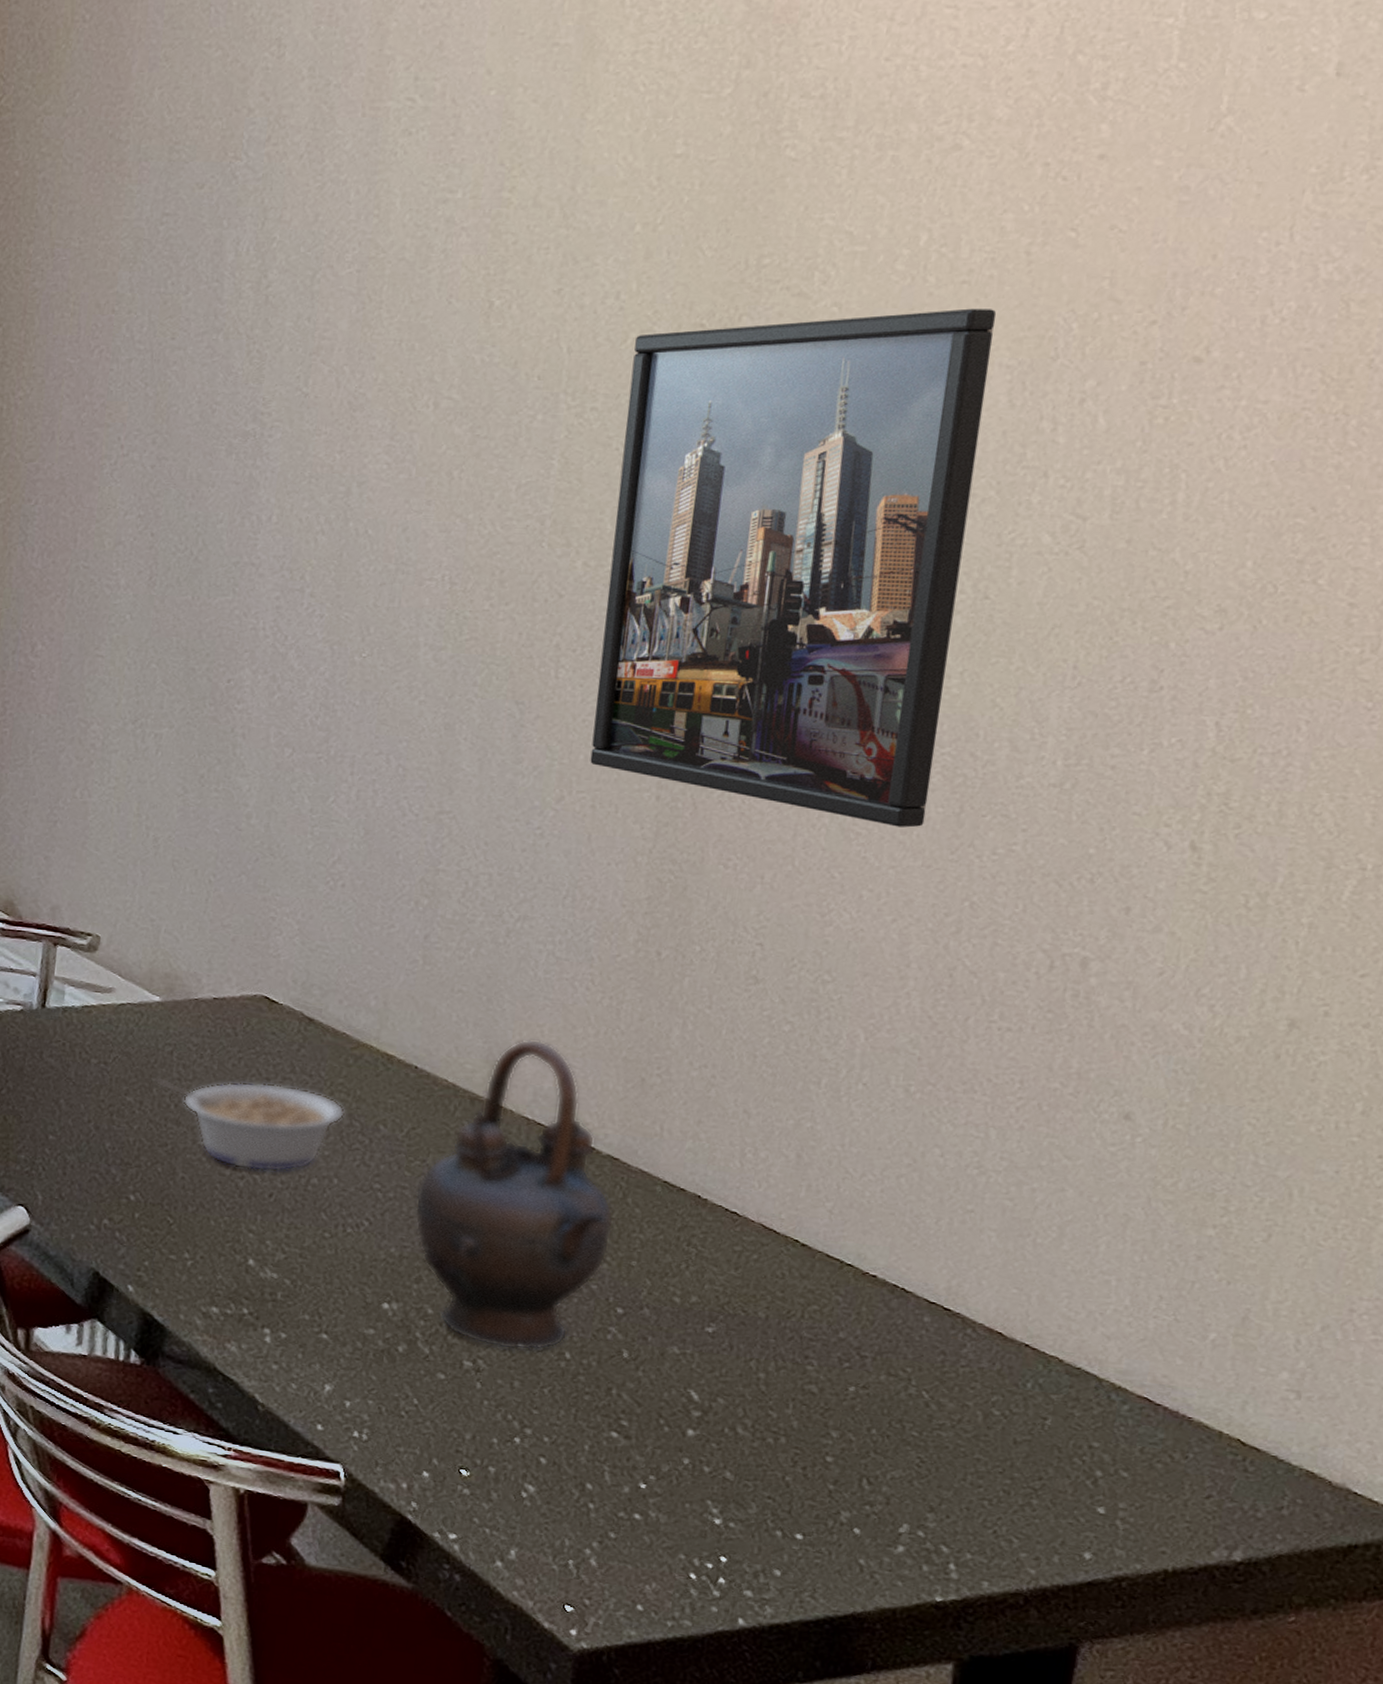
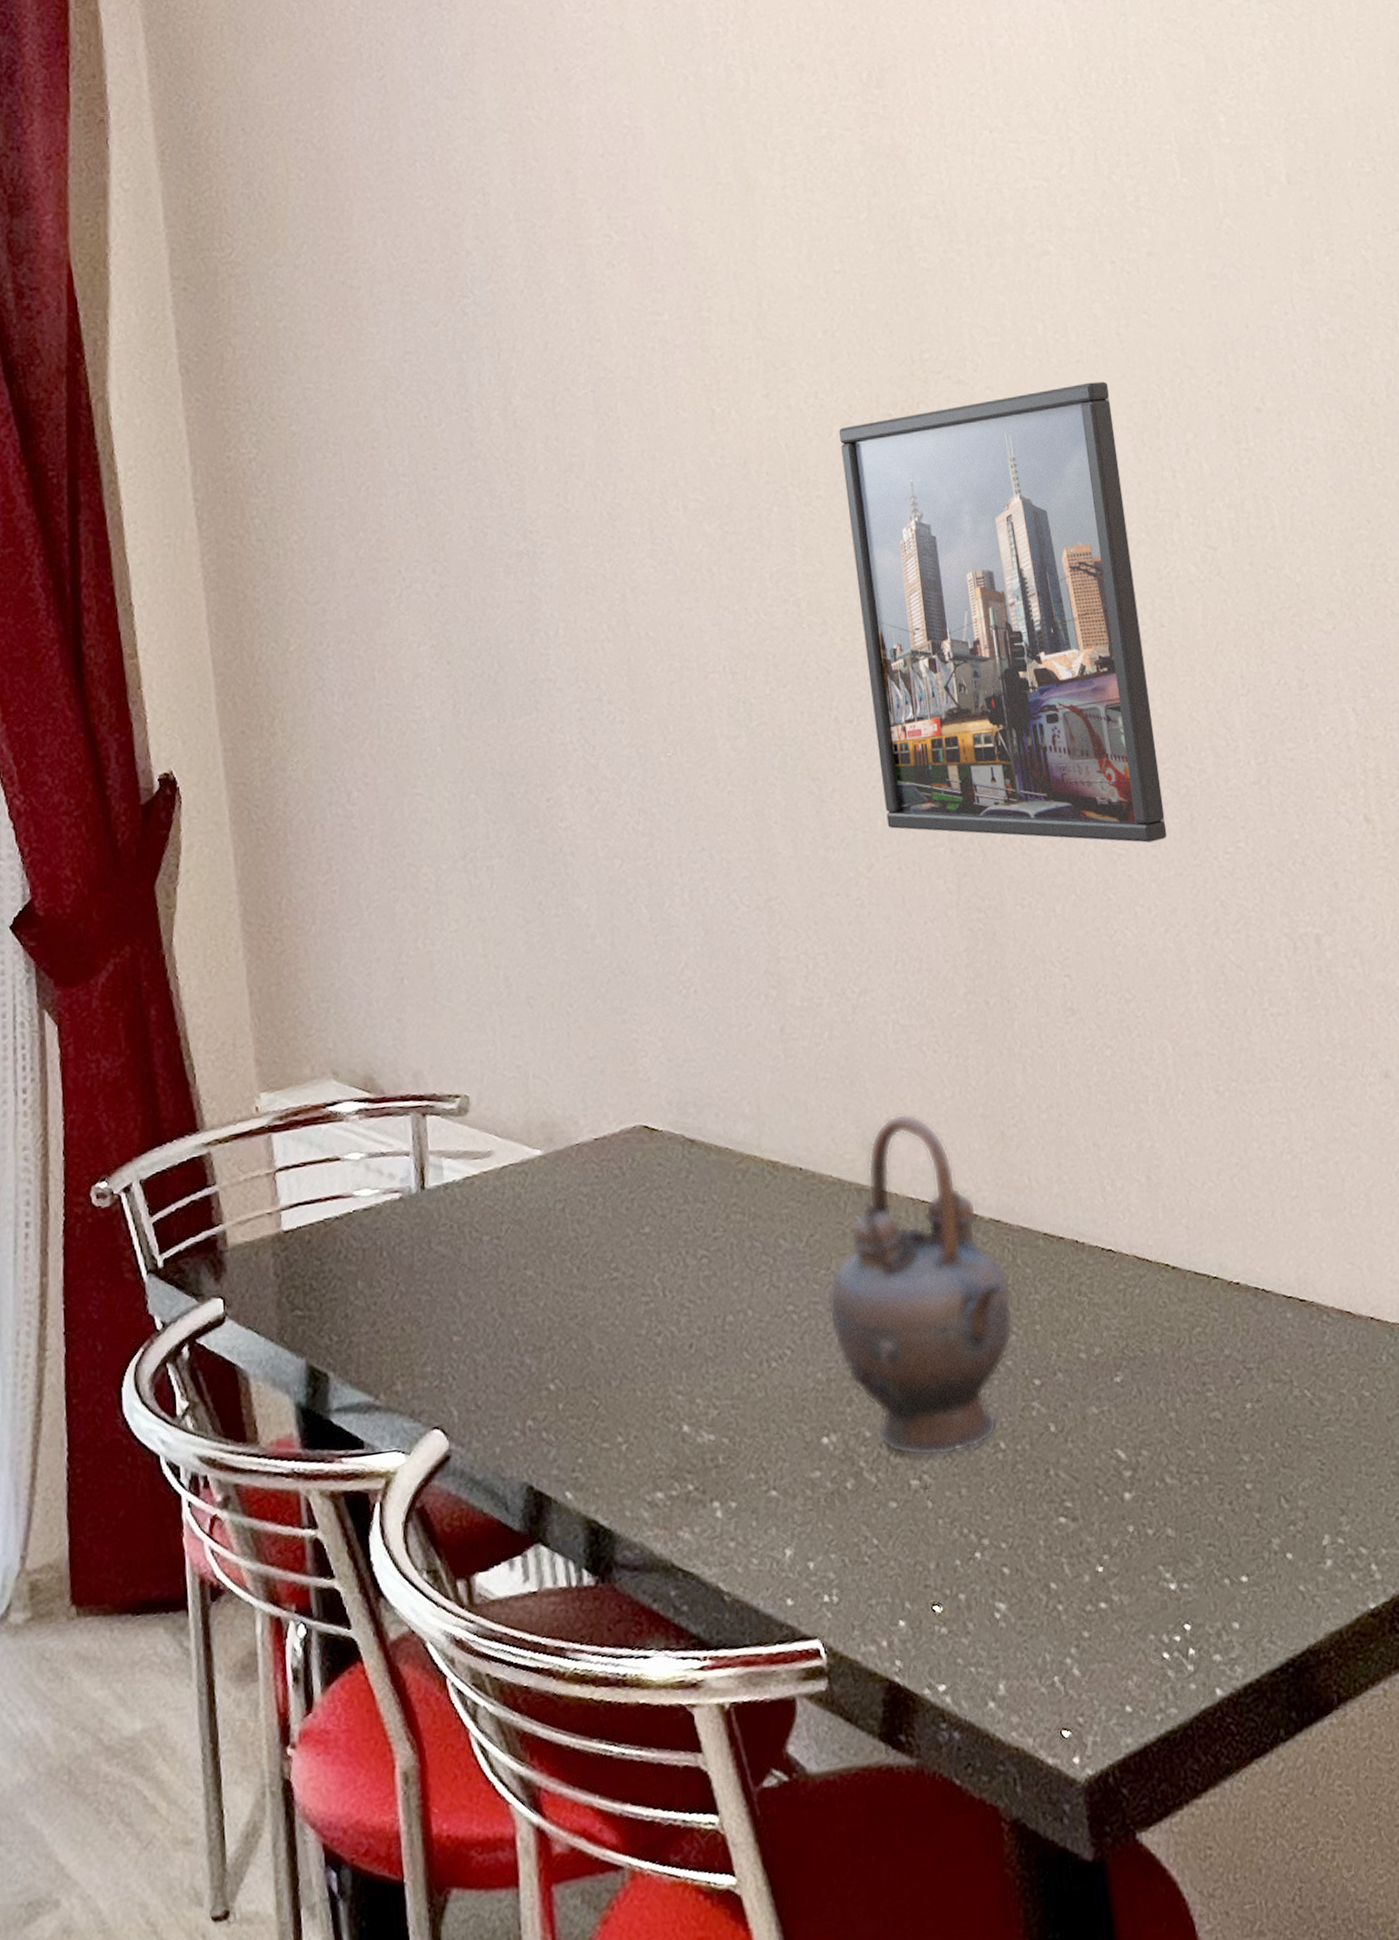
legume: present [155,1076,345,1172] -> none [552,1217,745,1324]

